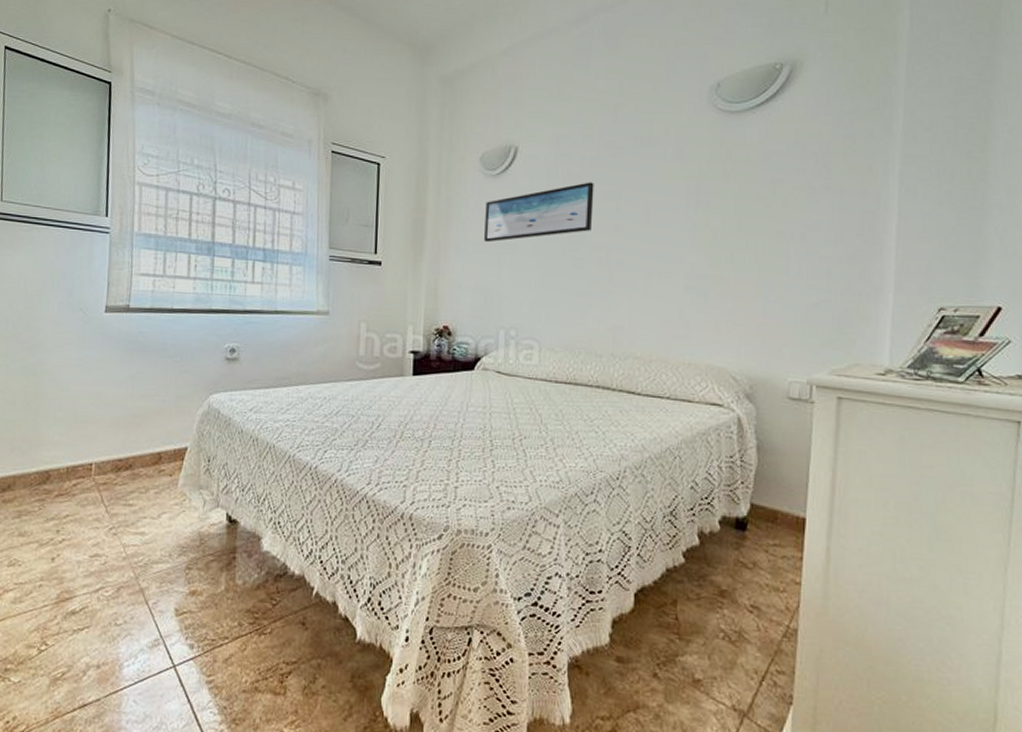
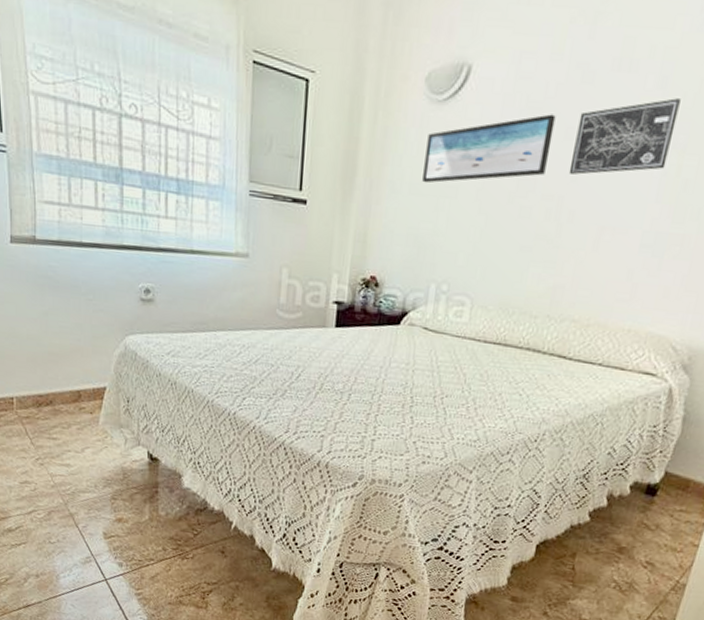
wall art: none [612,165,697,229] -> present [568,98,681,175]

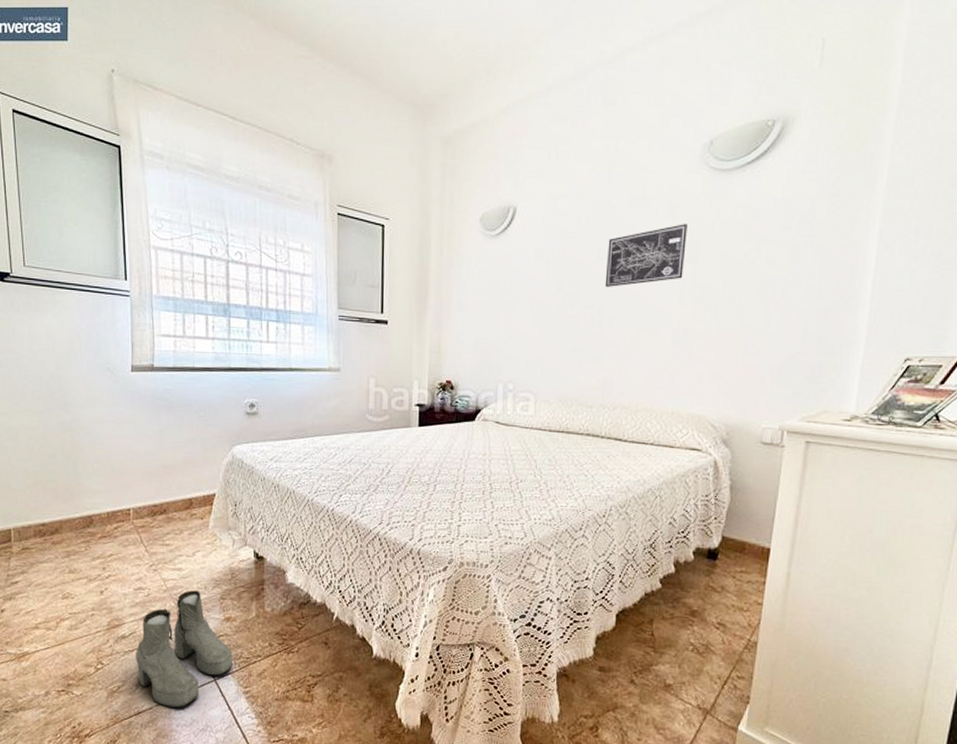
boots: none [23,487,125,604] -> present [136,590,233,708]
wall art: present [422,114,556,184] -> none [484,241,589,301]

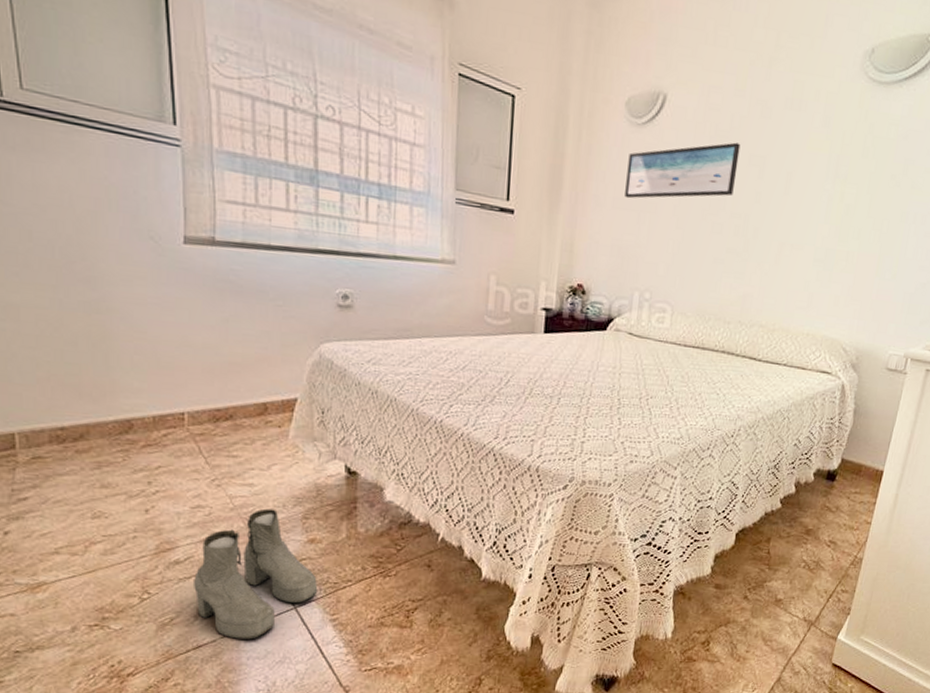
wall art: none [484,241,589,301] -> present [625,142,741,199]
wall art: present [604,224,687,287] -> none [753,135,841,197]

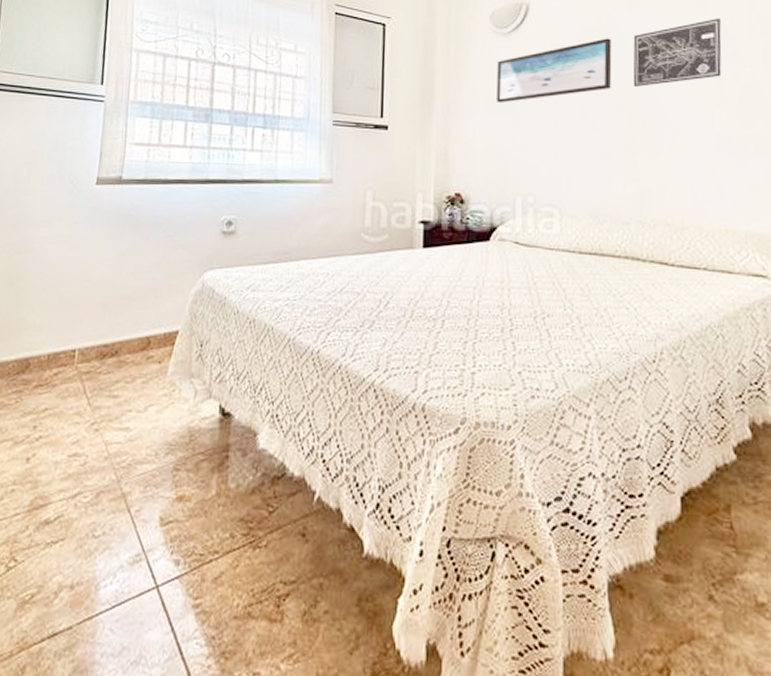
boots: present [194,508,318,639] -> none [59,457,183,628]
wall art: none [753,135,841,197] -> present [633,18,722,87]

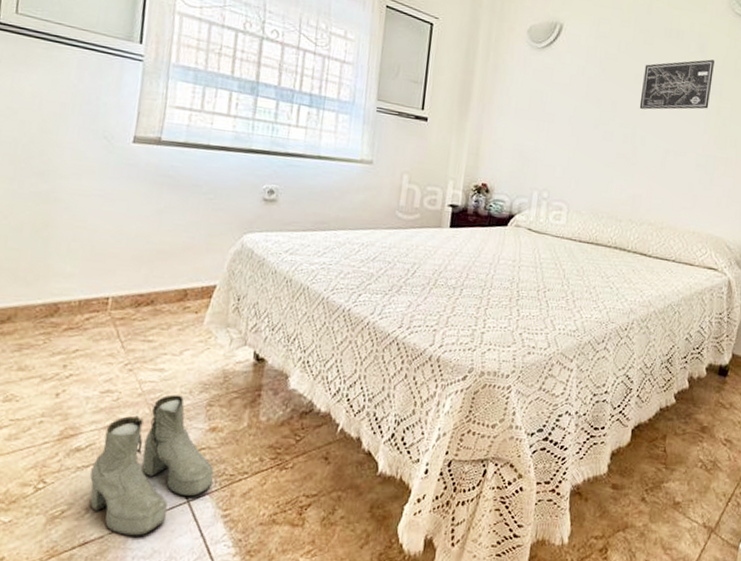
boots: none [59,457,183,628] -> present [90,394,214,536]
wall art: present [497,38,612,104] -> none [526,64,627,110]

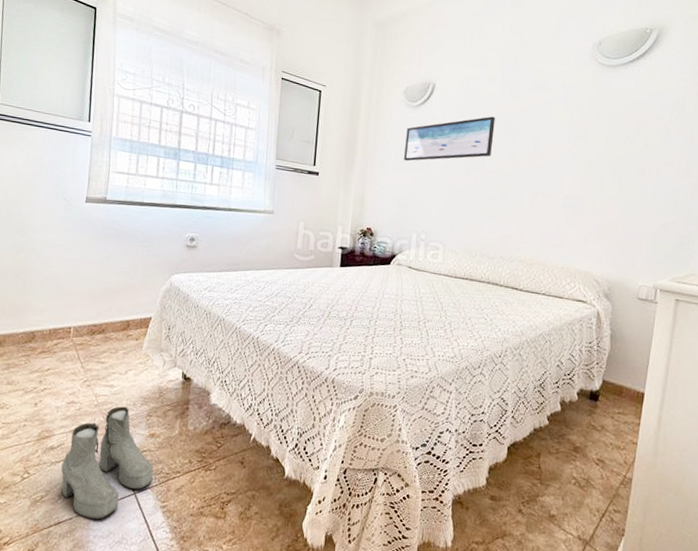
wall art: none [526,64,627,110] -> present [404,116,495,162]
wall art: present [639,59,714,110] -> none [507,107,579,157]

